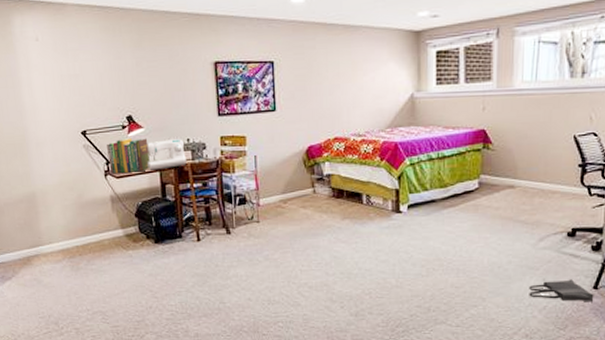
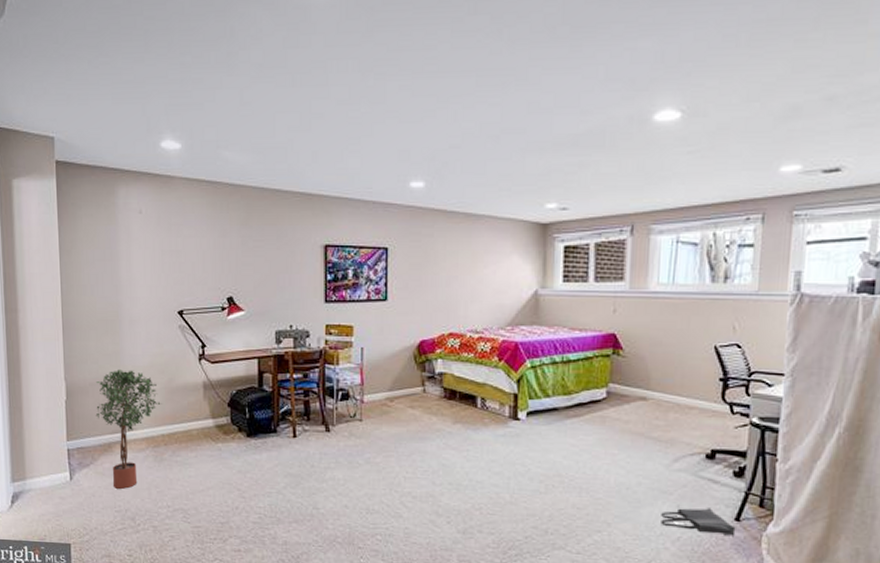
potted tree: none [9,189,74,297] -> present [95,369,162,489]
books: present [107,138,150,174] -> none [204,321,248,359]
sewing machine: present [146,138,186,170] -> none [244,323,287,357]

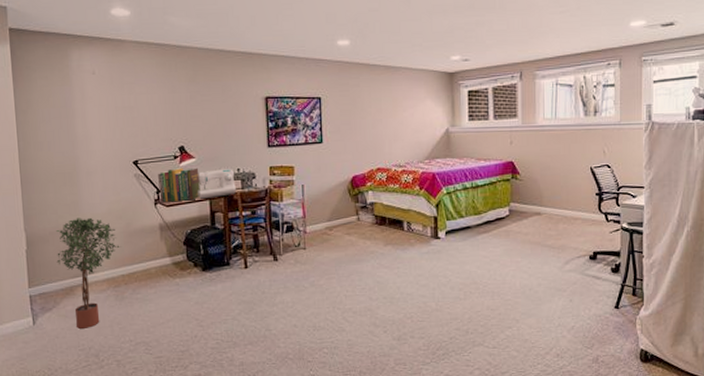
books: none [204,321,248,359] -> present [158,167,200,203]
sewing machine: none [244,323,287,357] -> present [196,168,236,199]
tote bag: present [661,508,736,536] -> none [558,300,616,321]

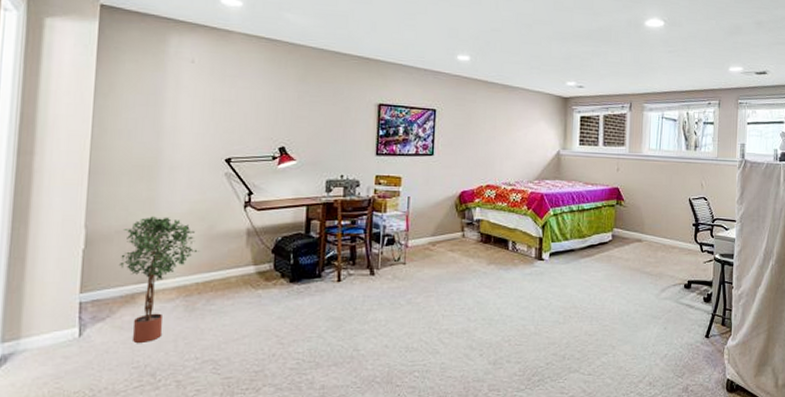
books: present [158,167,200,203] -> none [251,170,299,206]
sewing machine: present [196,168,236,199] -> none [293,173,338,205]

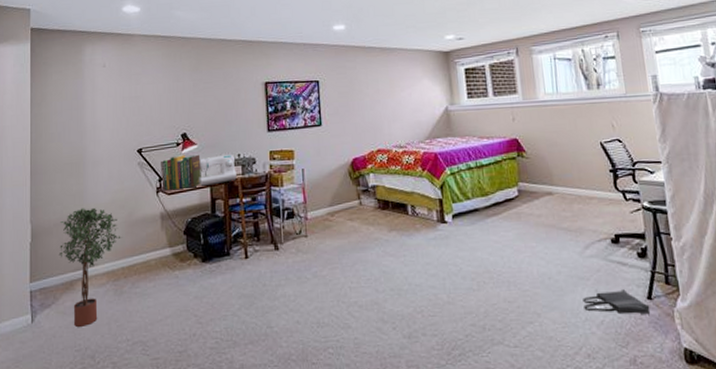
books: none [251,170,299,206] -> present [161,154,201,191]
sewing machine: none [293,173,338,205] -> present [198,154,237,186]
tote bag: none [652,328,706,351] -> present [583,289,651,315]

